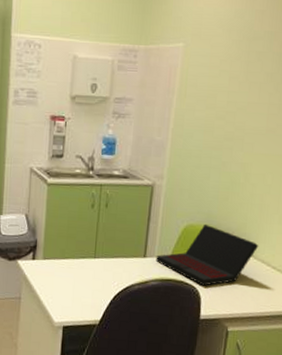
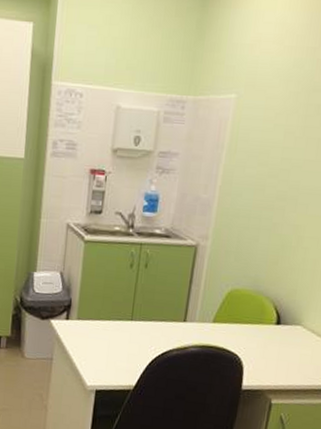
laptop: present [156,223,259,286] -> none [196,288,309,355]

